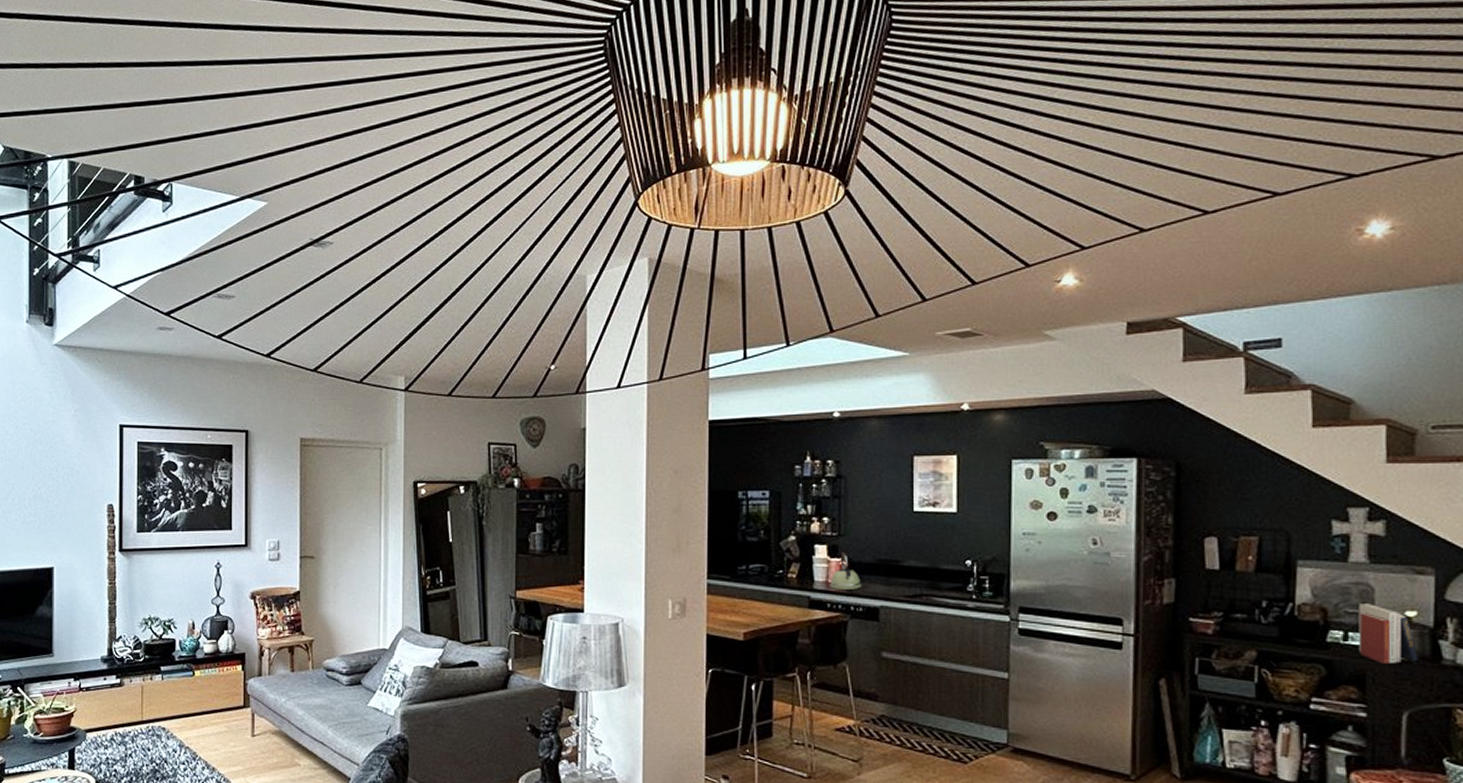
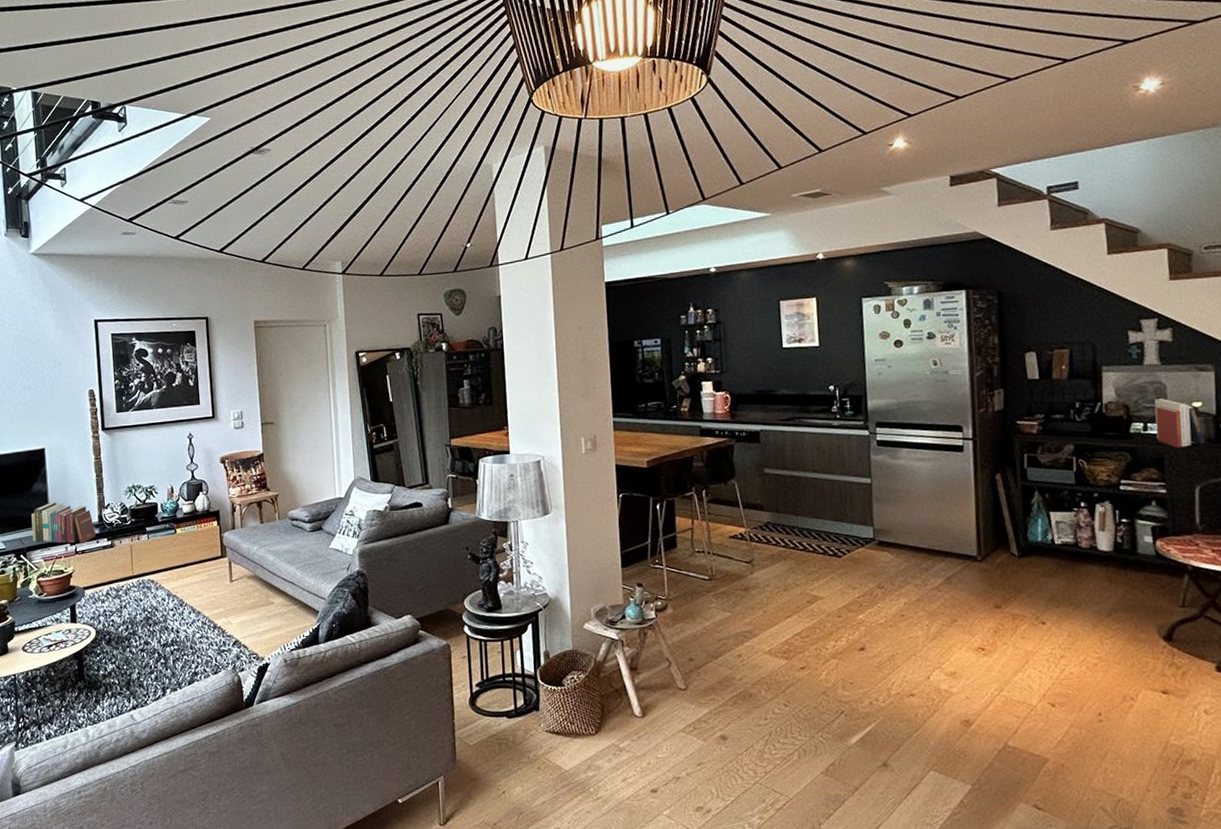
books: none [32,629,104,680] -> present [31,501,97,544]
kettle: present [830,552,862,591] -> none [717,387,744,419]

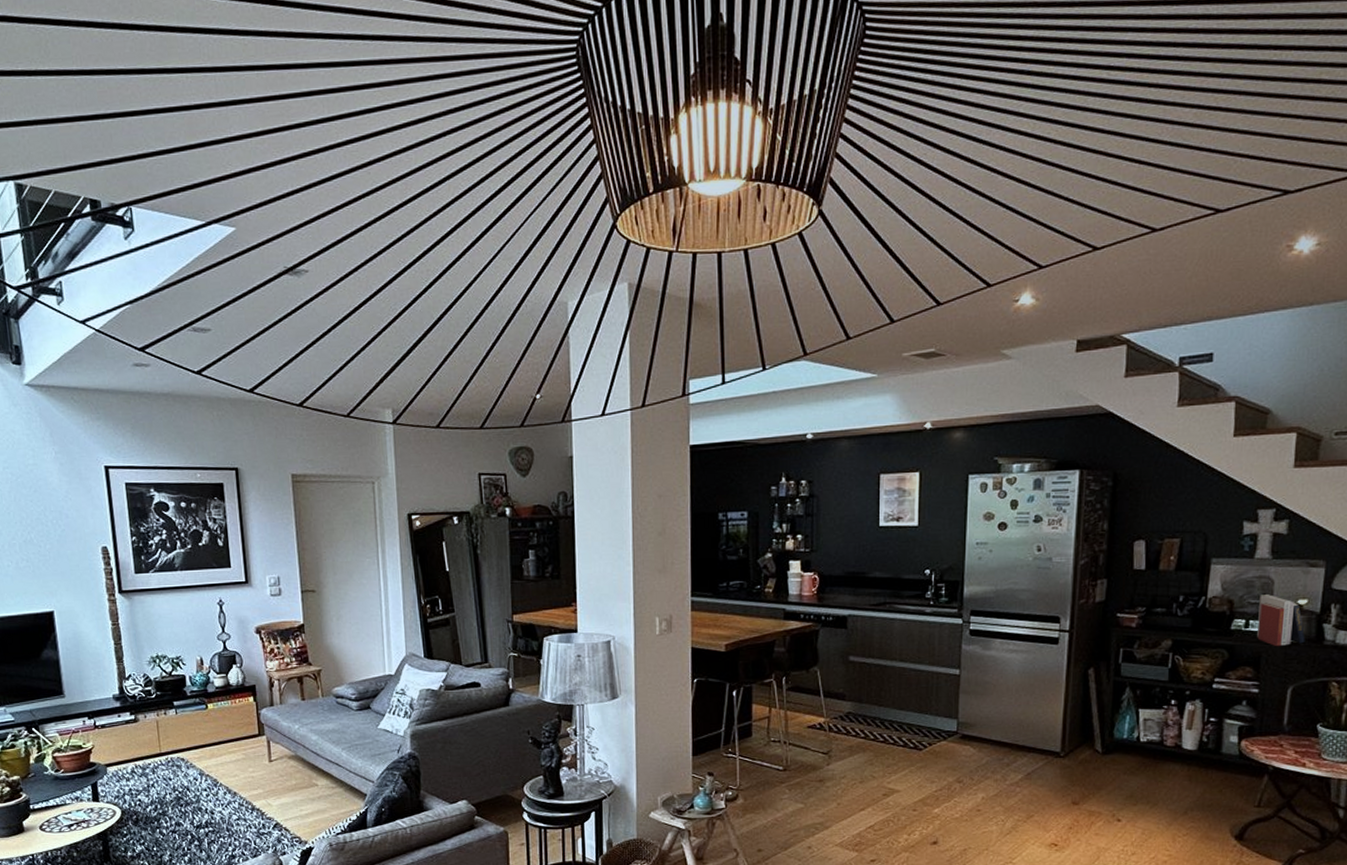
books: present [31,501,97,544] -> none [42,671,118,718]

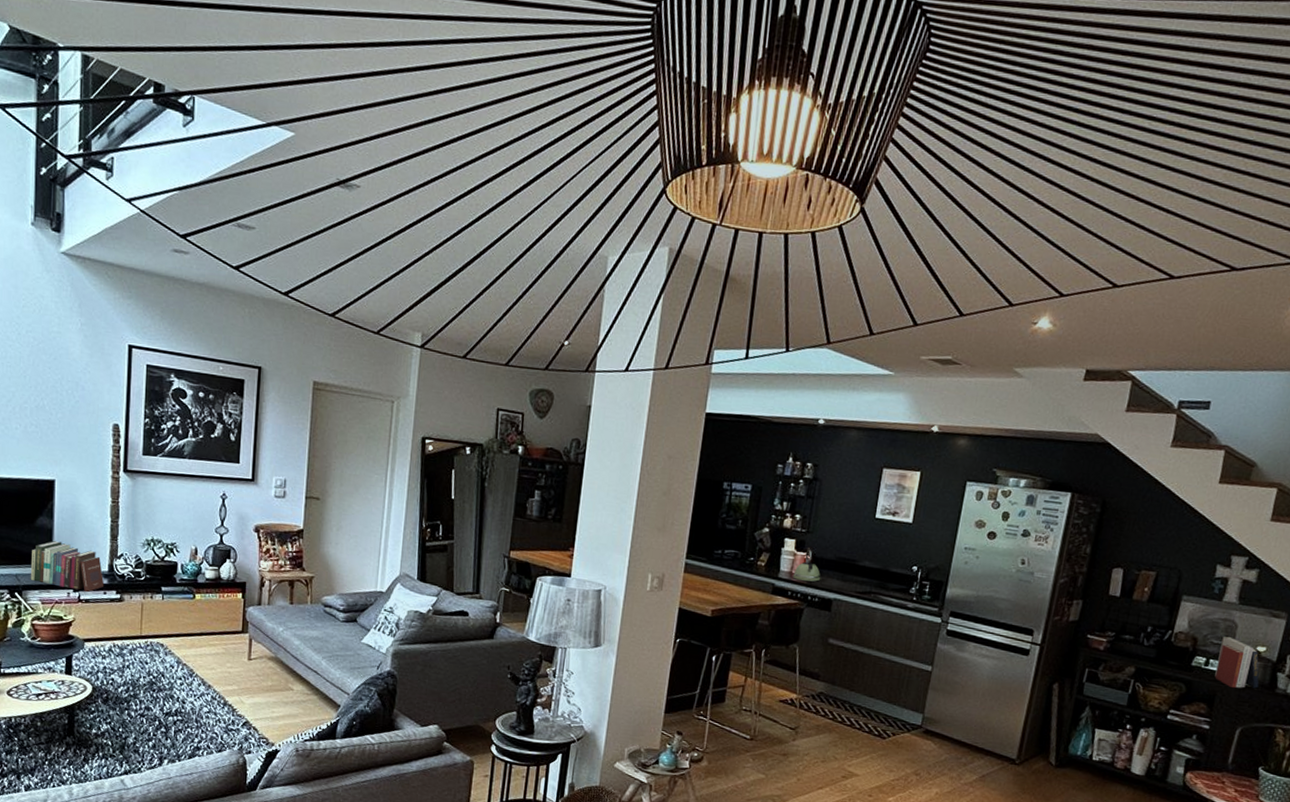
books: none [42,671,118,718] -> present [30,540,105,593]
kettle: none [803,567,832,602] -> present [793,548,821,582]

